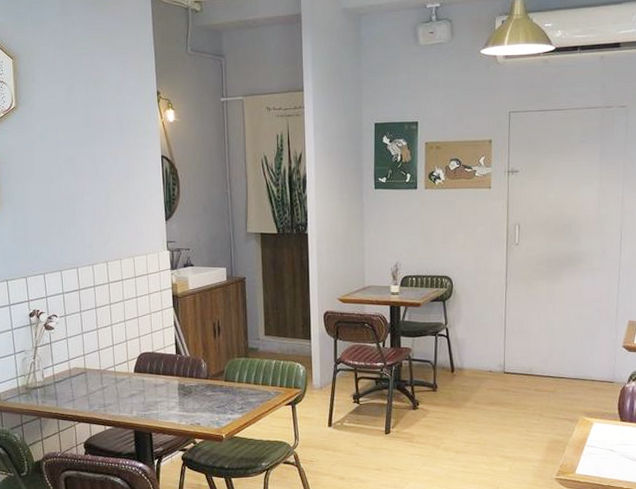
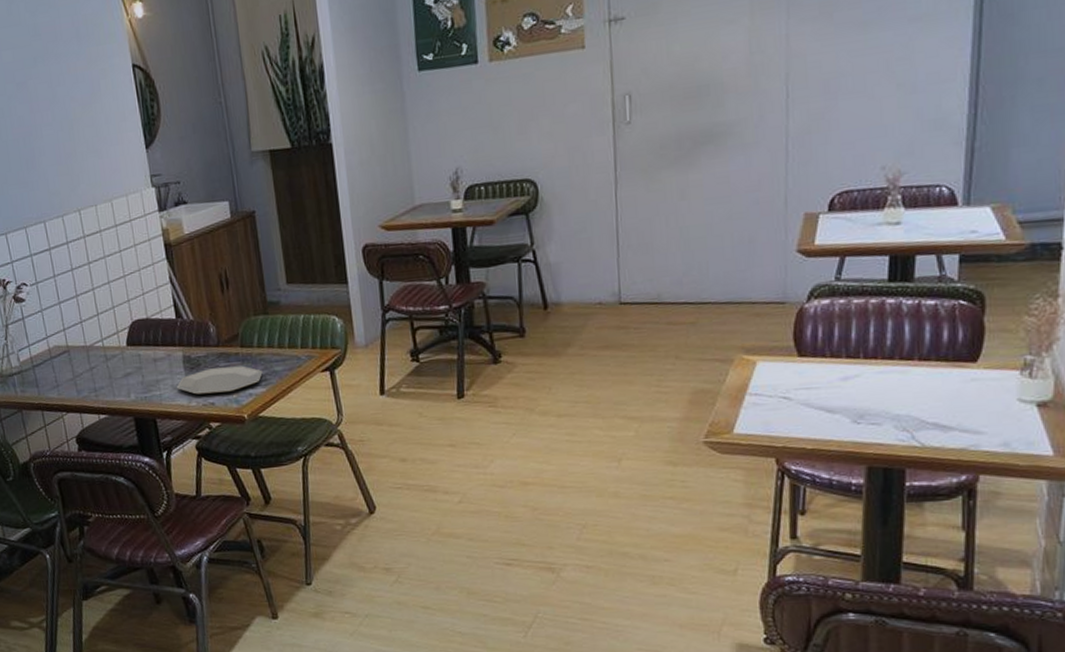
plate: none [171,396,240,416] -> present [177,365,263,395]

